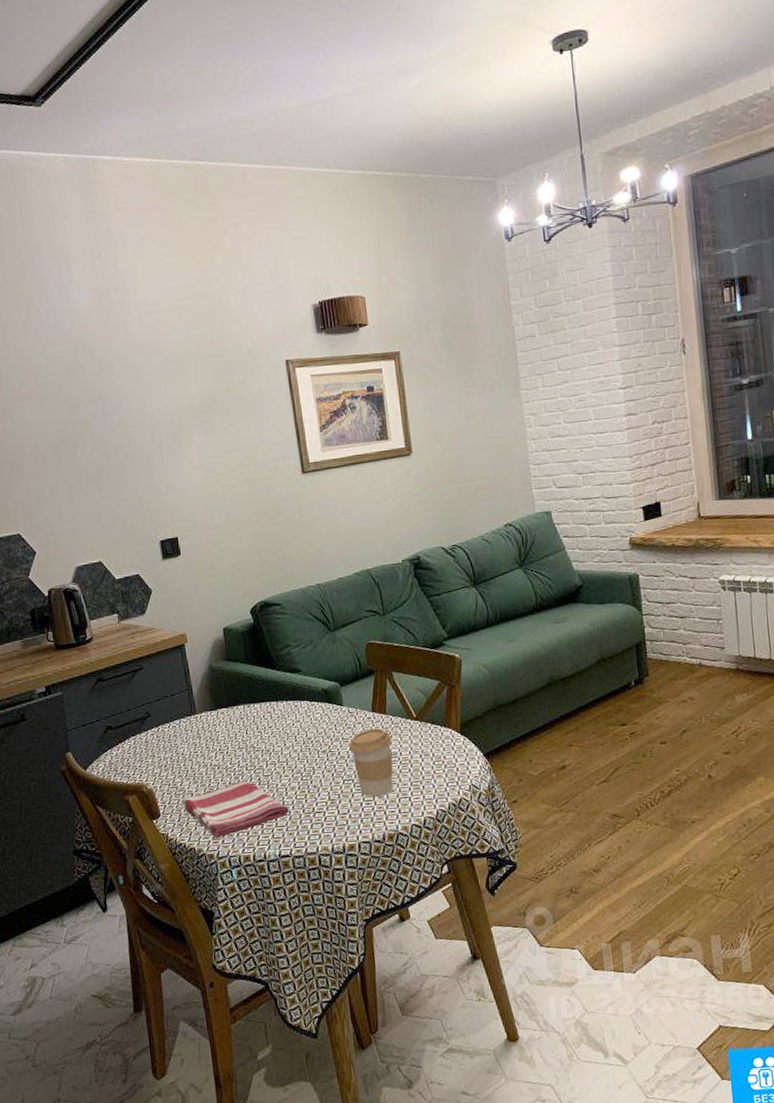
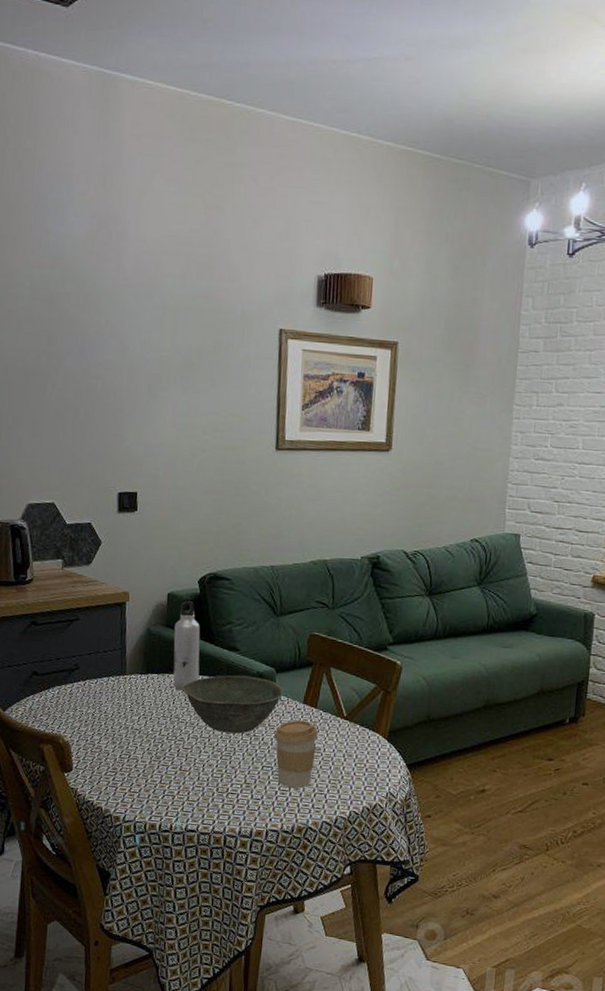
dish towel: present [182,781,289,839] -> none [97,749,203,802]
water bottle: none [234,632,267,720] -> present [173,601,200,690]
bowl: none [252,694,352,754] -> present [182,675,284,734]

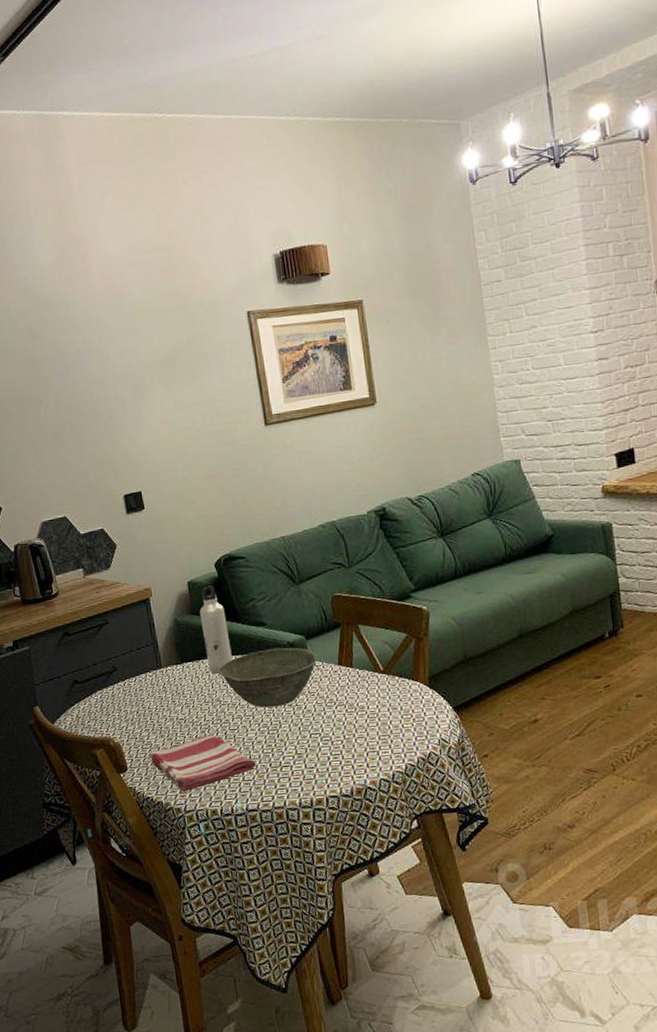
dish towel: none [97,749,203,802] -> present [149,734,256,793]
coffee cup: present [274,720,318,788] -> none [316,681,361,750]

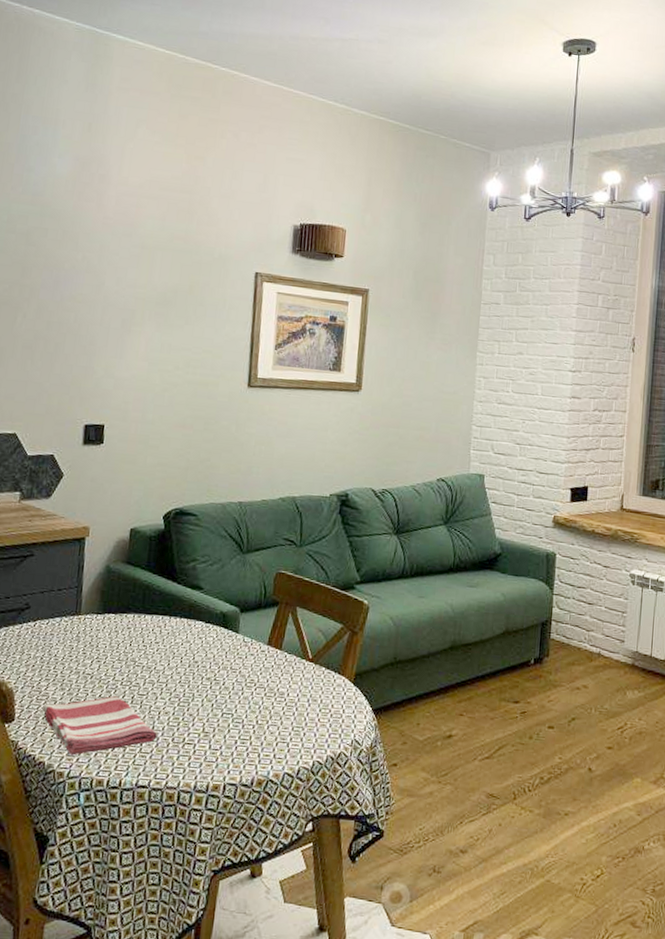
water bottle: present [199,585,233,674] -> none [131,537,163,631]
bowl: present [217,647,318,708] -> none [140,615,248,678]

